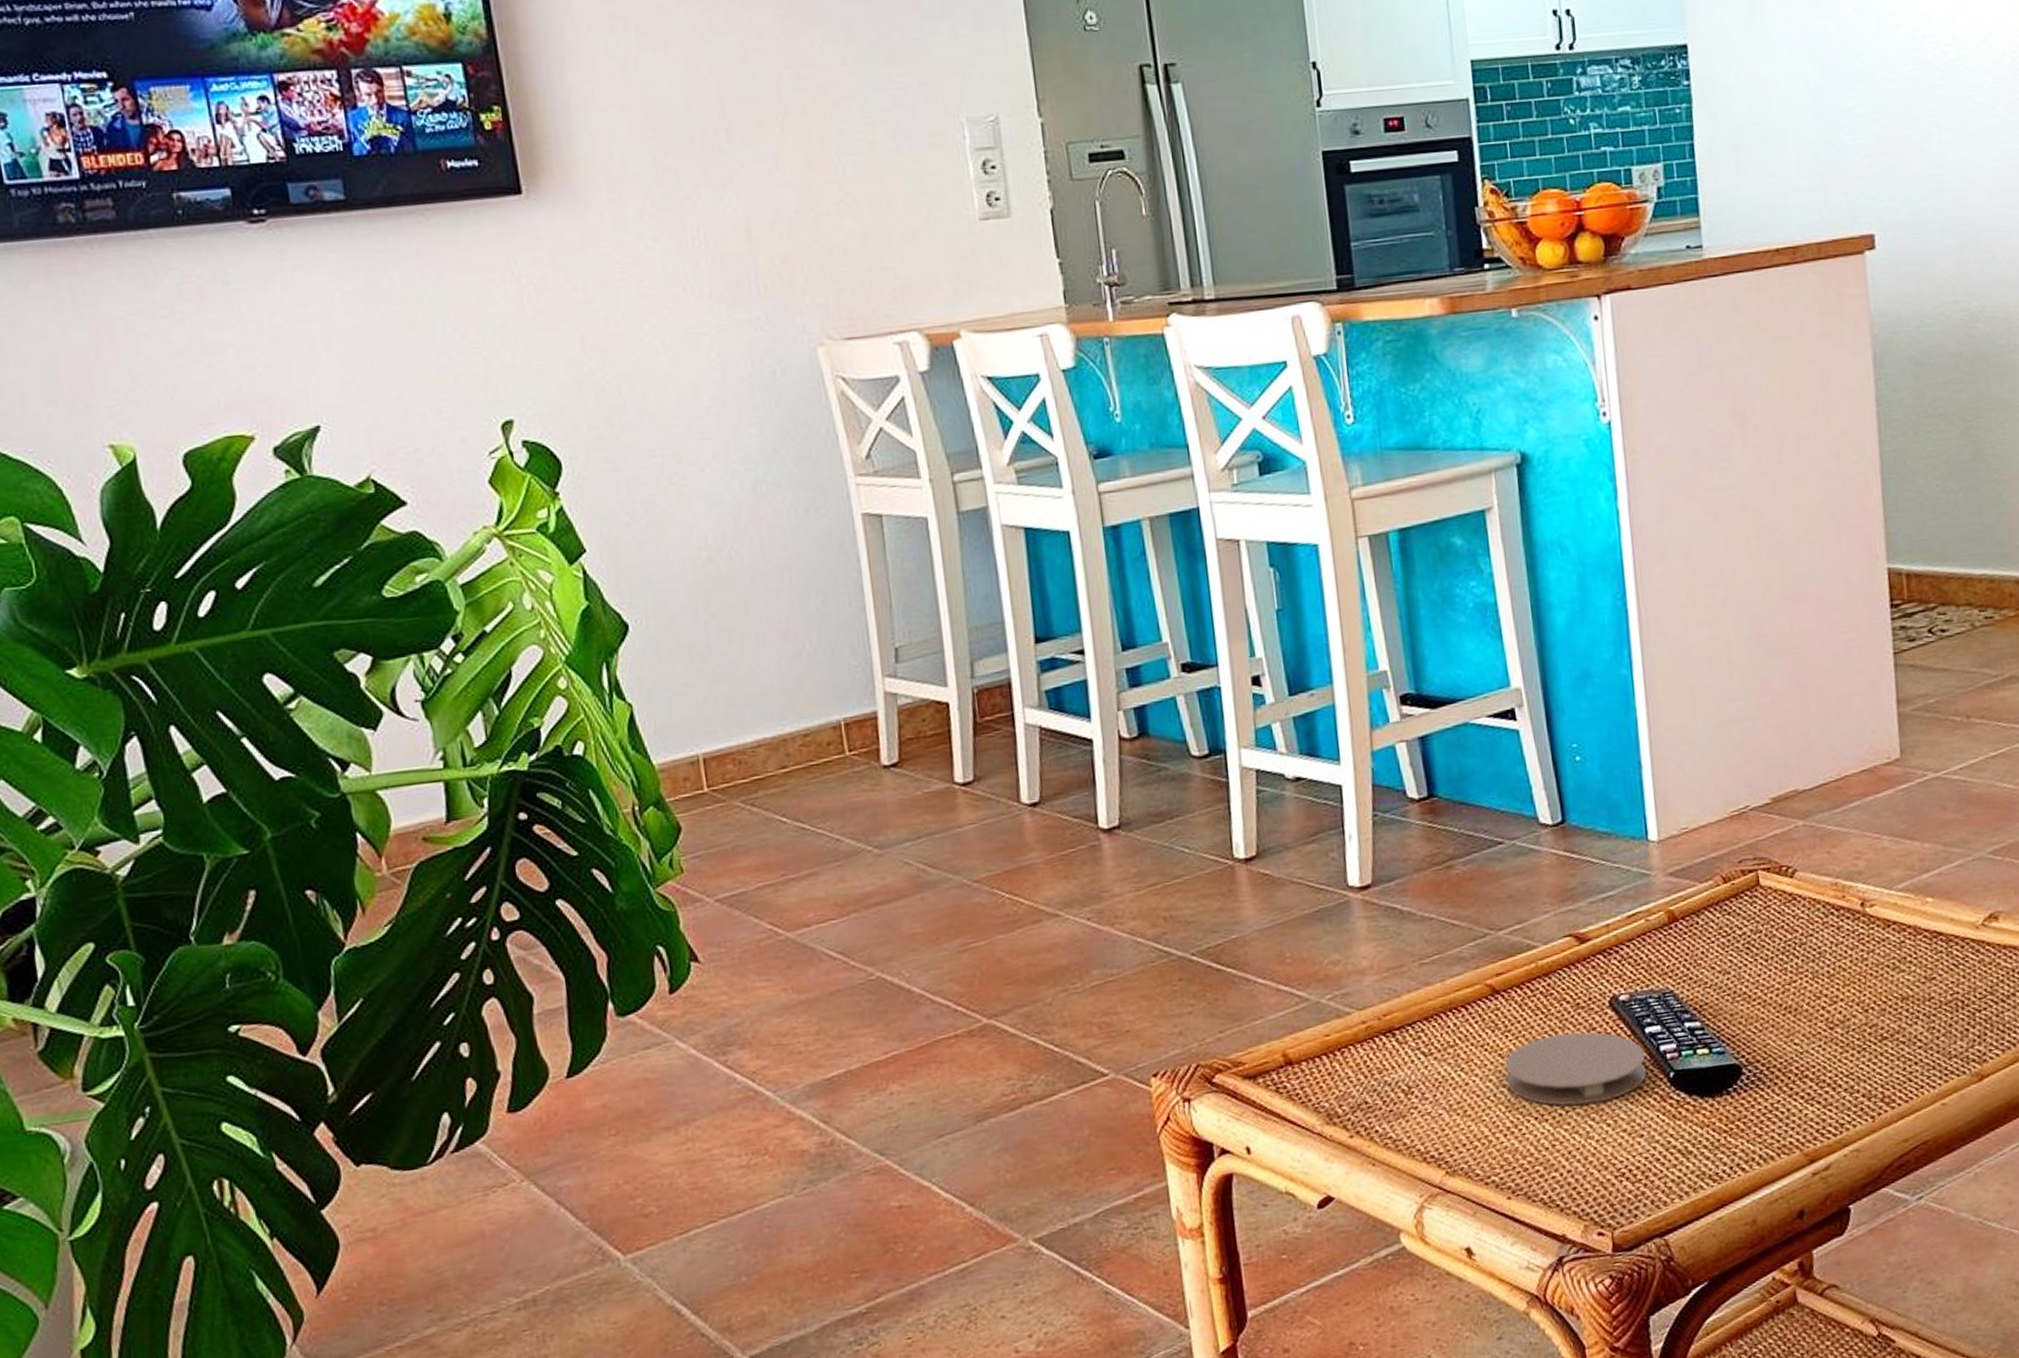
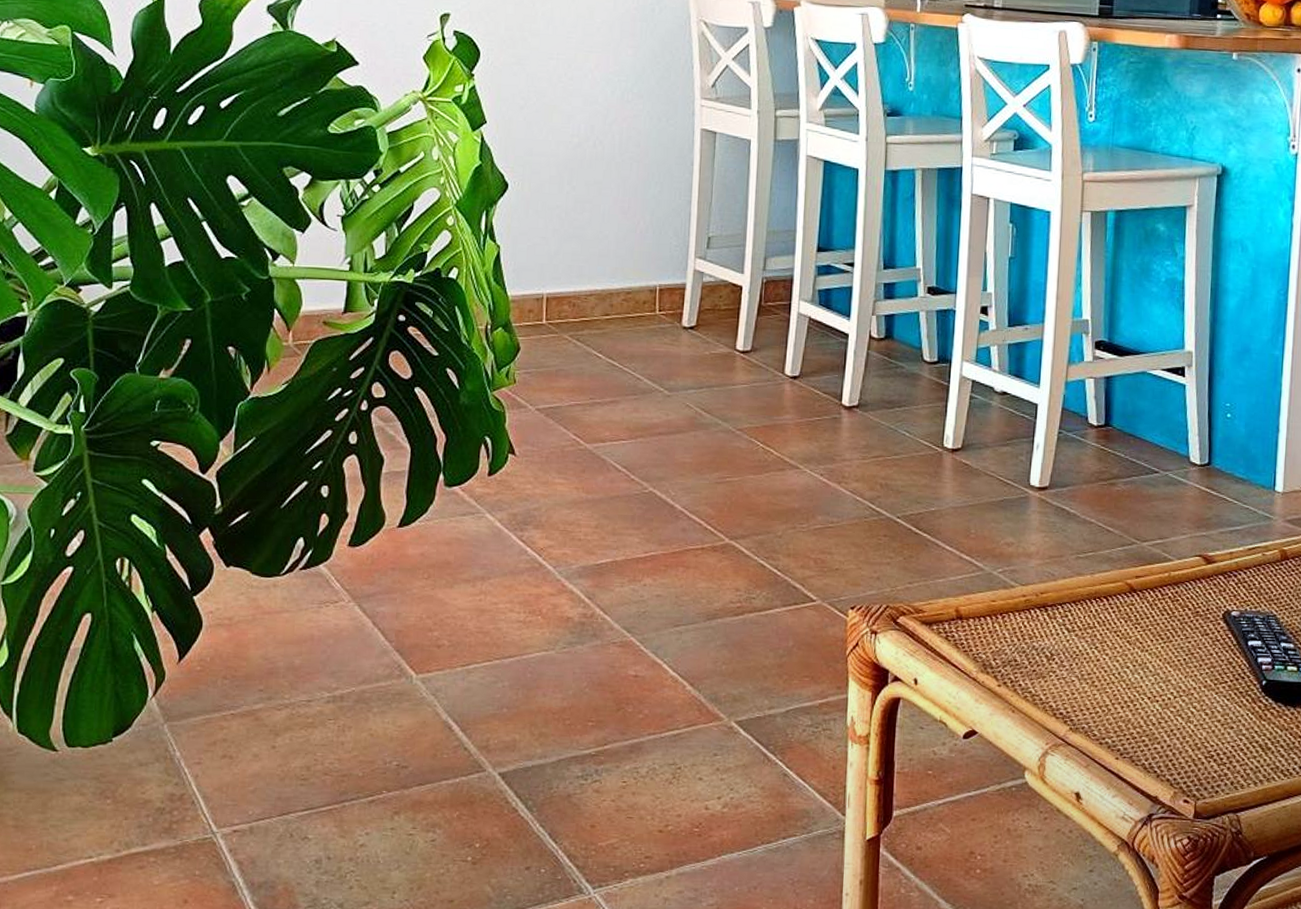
coaster: present [1504,1031,1647,1106] -> none [1130,633,1246,695]

